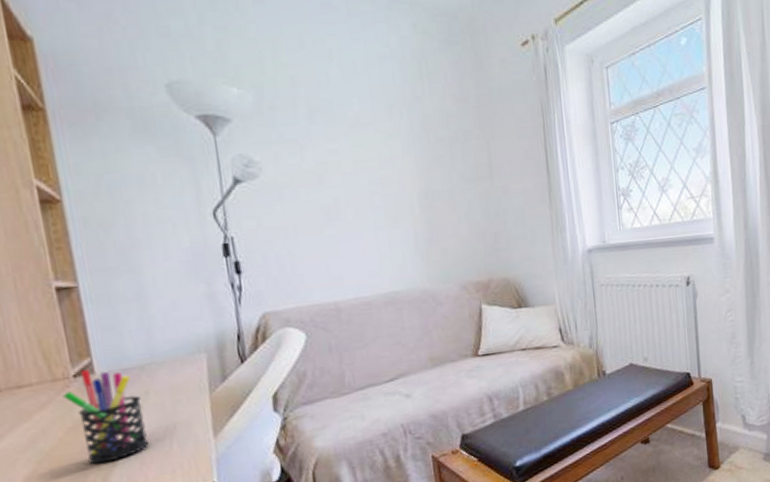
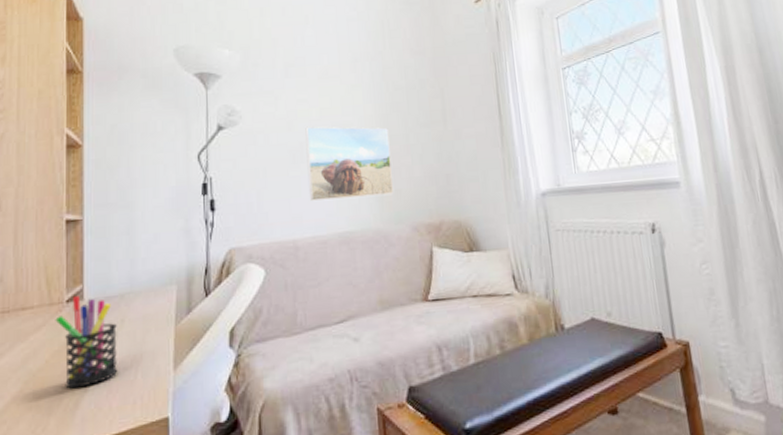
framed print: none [338,180,441,261] -> present [305,126,395,201]

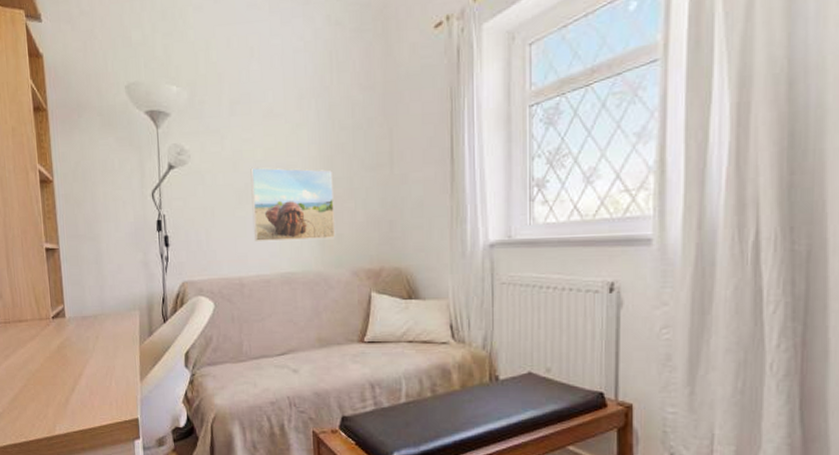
pen holder: present [55,296,118,389] -> none [45,314,97,388]

